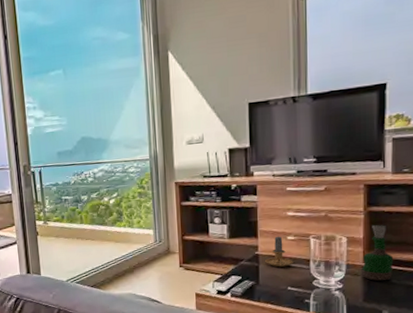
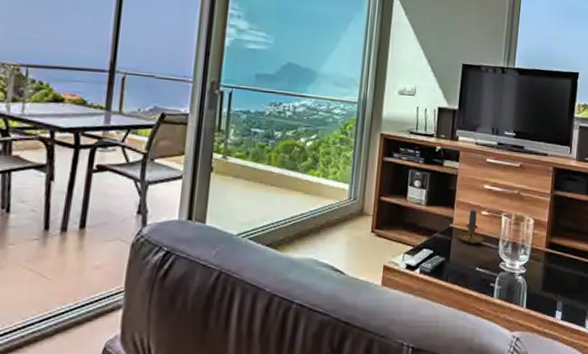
grog bottle: present [361,224,394,281] -> none [542,209,571,269]

